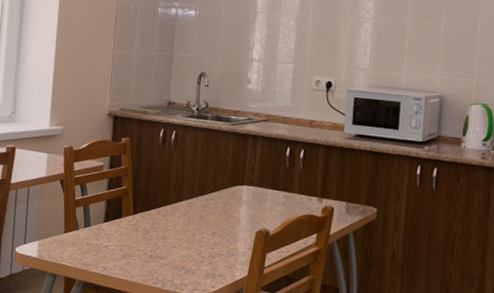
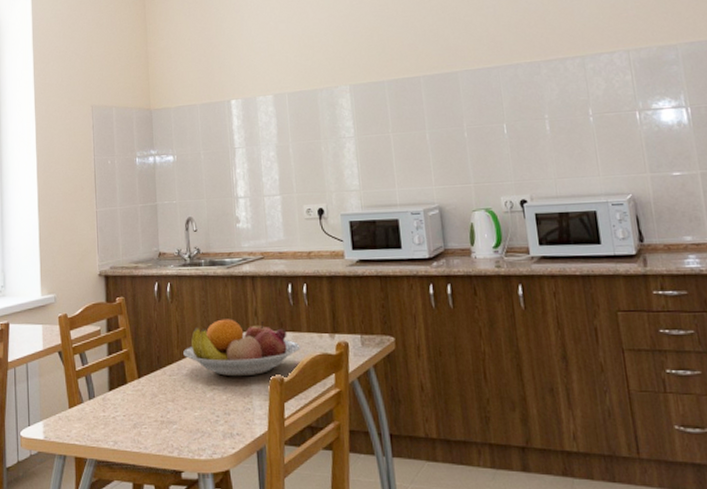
fruit bowl: none [179,171,289,226] -> present [183,319,300,377]

